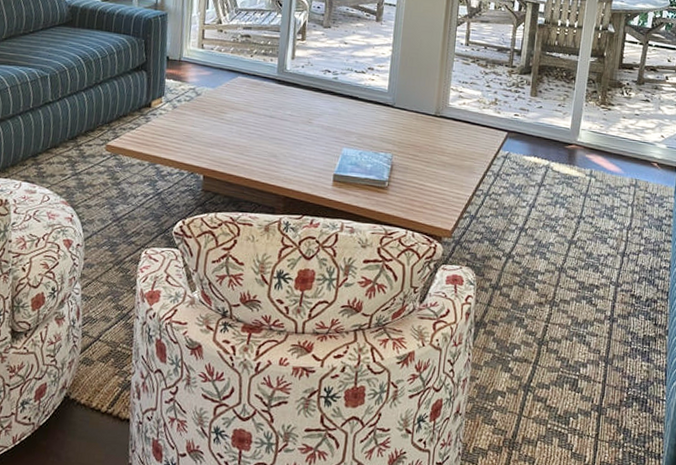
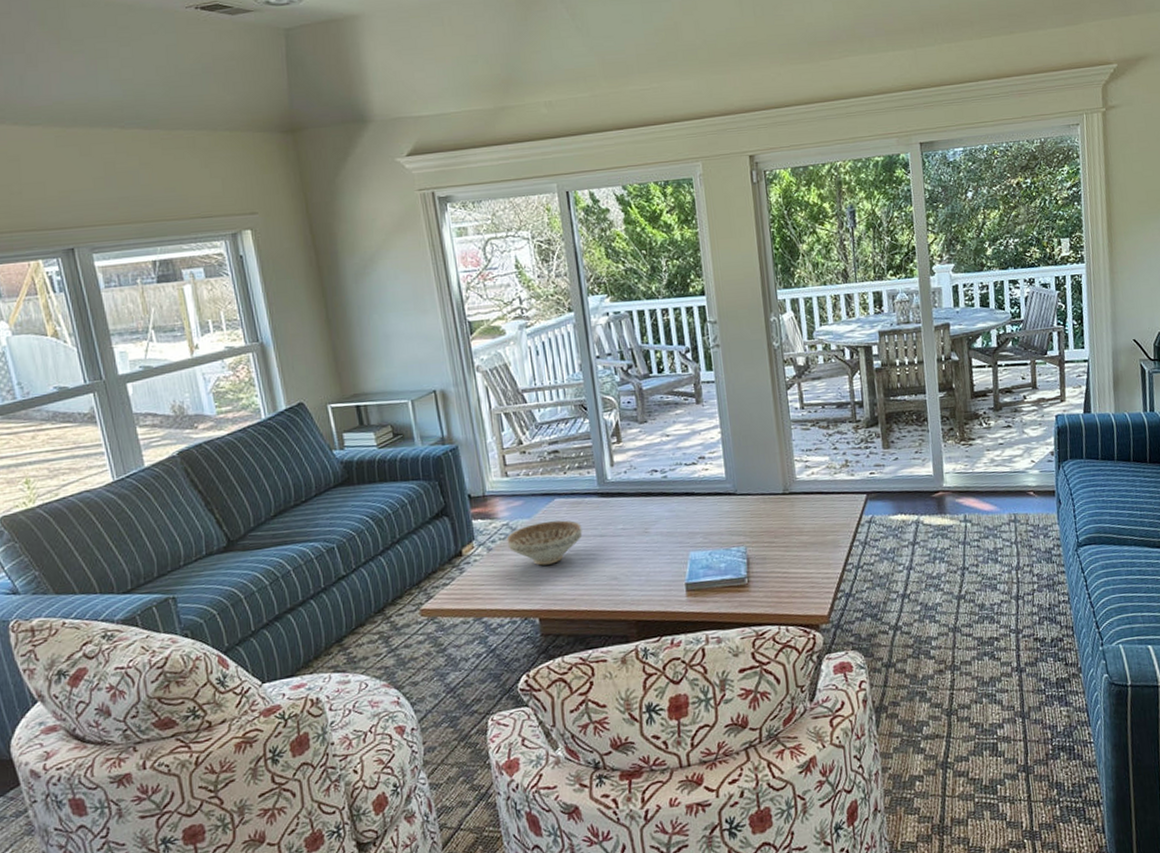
decorative bowl: none [190,93,256,132] -> present [506,520,583,566]

